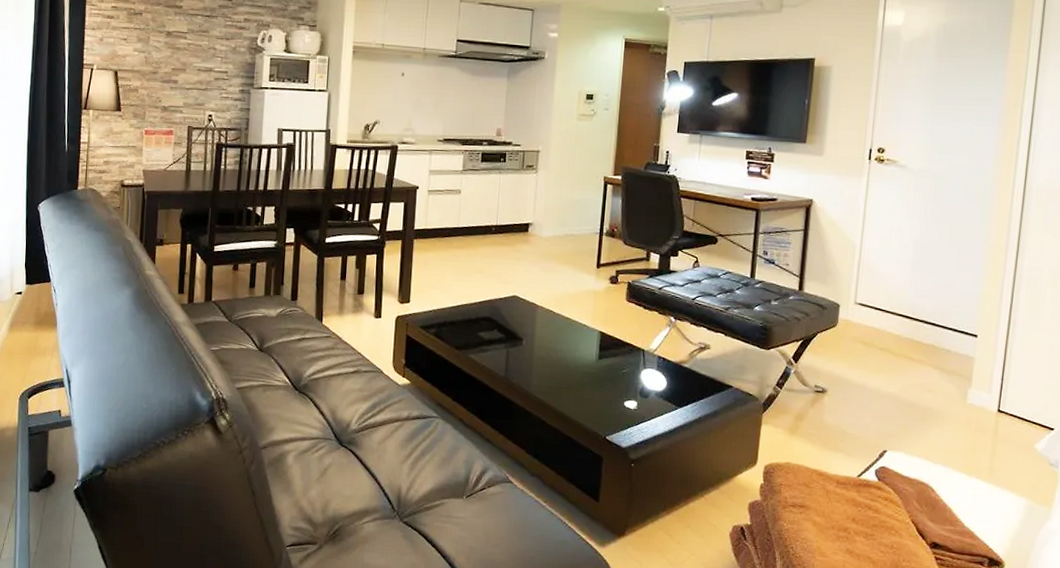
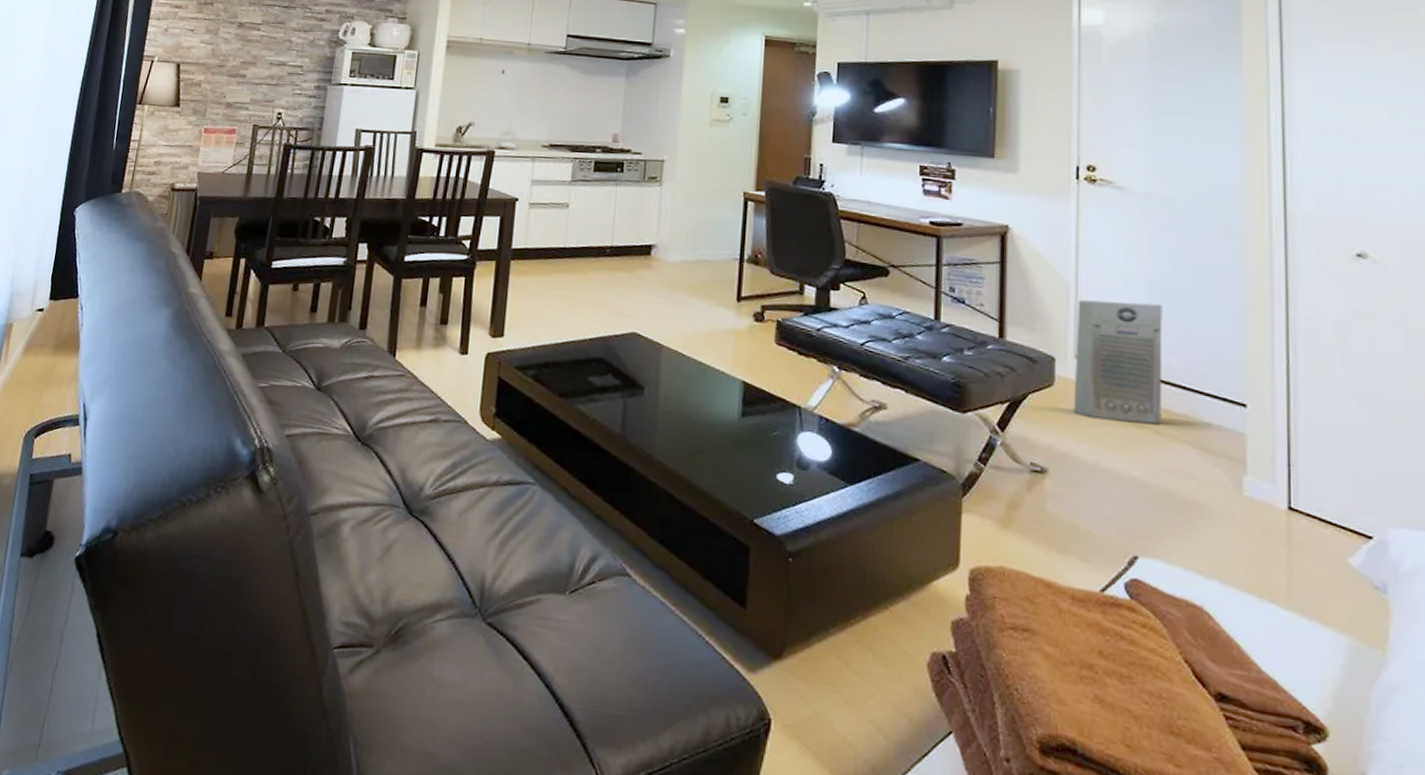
air purifier: none [850,258,924,352] -> present [1073,299,1163,424]

